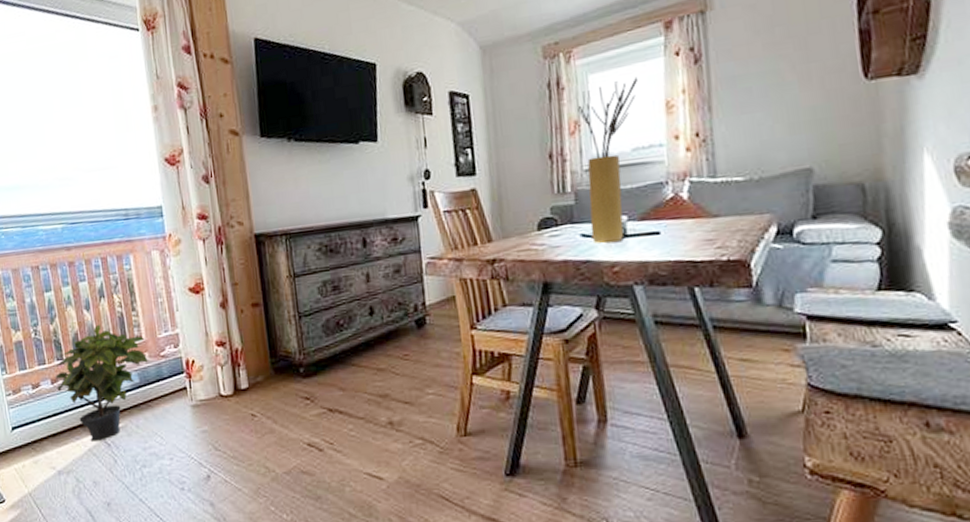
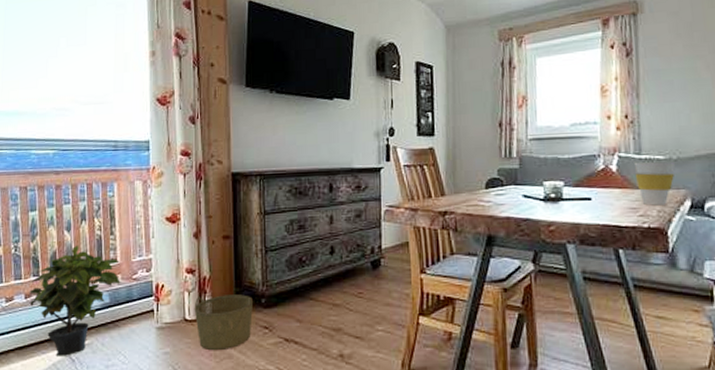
basket: none [228,365,292,427] -> present [194,294,254,351]
vase: present [578,76,637,243] -> none [526,63,578,205]
cup: none [708,182,758,236] -> present [633,161,676,206]

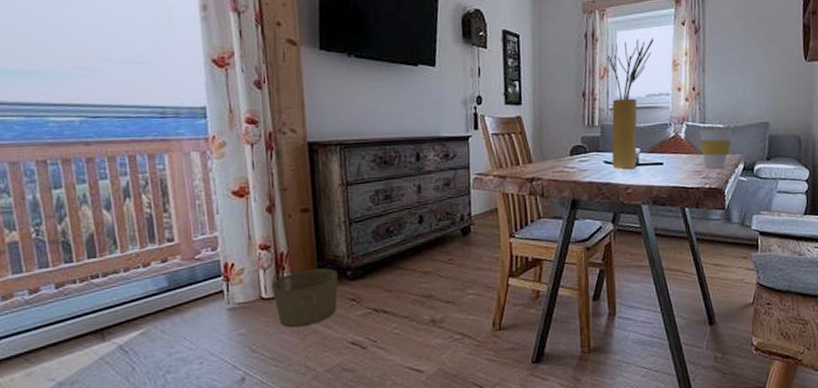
potted plant: present [28,245,120,356] -> none [59,225,180,349]
vase: none [526,63,578,205] -> present [607,38,653,170]

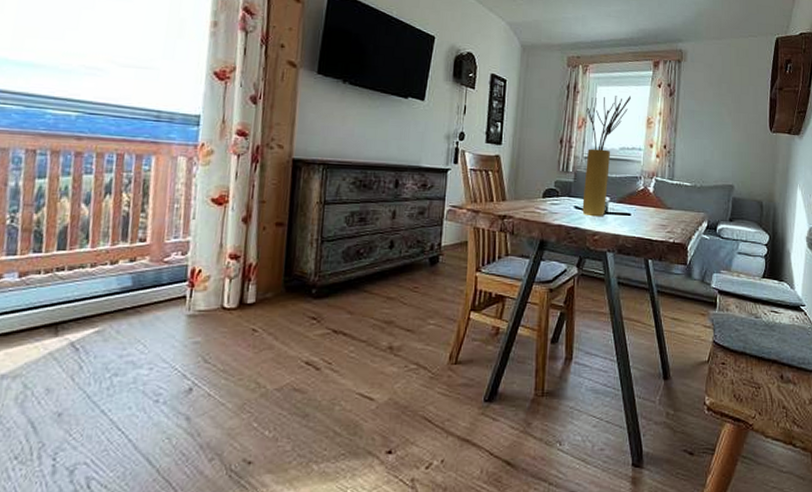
basket: present [271,268,339,328] -> none [234,283,304,341]
cup: present [699,129,733,169] -> none [667,186,699,225]

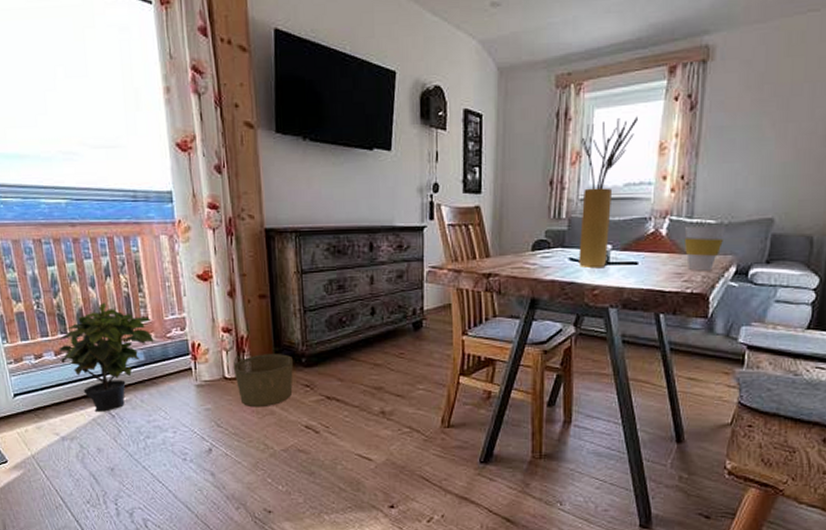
potted plant: none [24,220,149,344] -> present [58,302,154,412]
basket: none [234,283,304,341] -> present [233,354,294,408]
cup: none [667,186,699,225] -> present [684,225,727,271]

